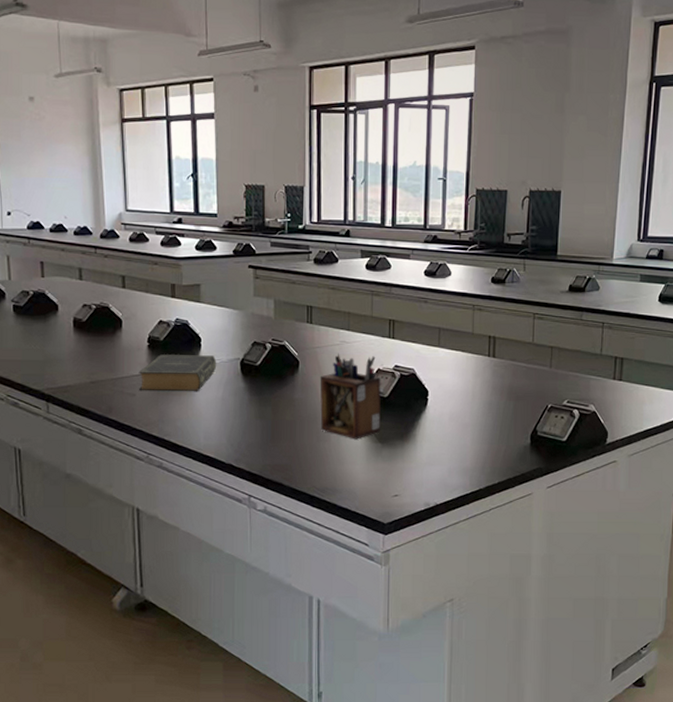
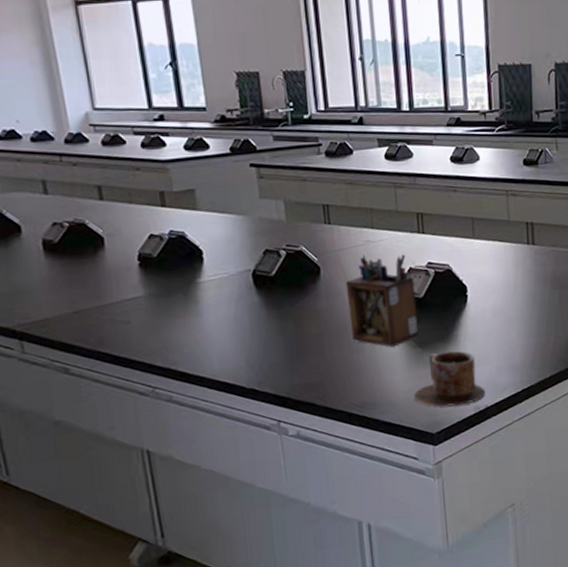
book: present [138,354,217,391] -> none [130,269,225,316]
mug: none [371,448,437,500] -> present [414,350,486,407]

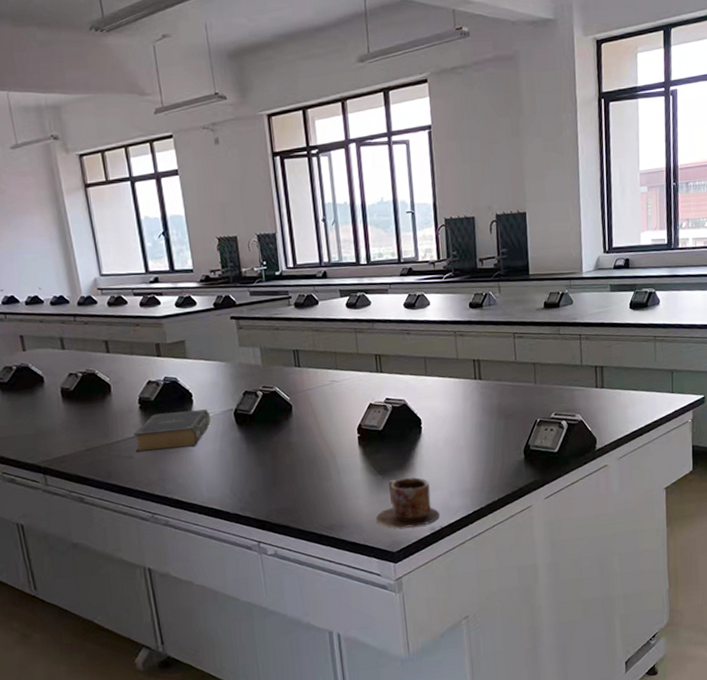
book: none [130,269,225,316] -> present [133,409,211,452]
desk organizer: present [345,254,419,347] -> none [314,392,379,475]

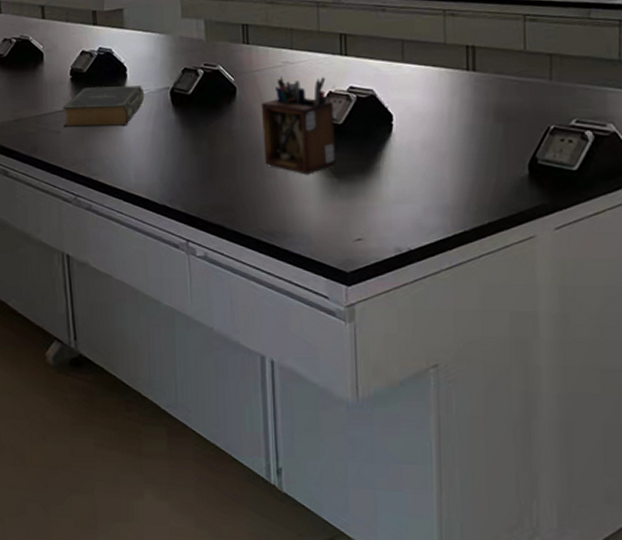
desk organizer: none [314,392,379,475] -> present [261,76,336,175]
mug: present [376,477,440,528] -> none [328,184,409,245]

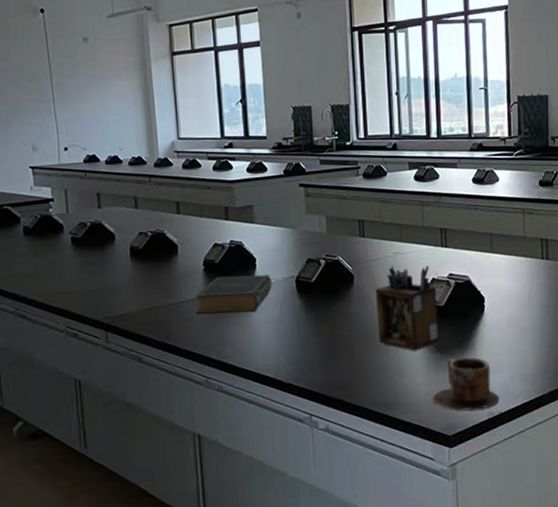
mug: none [328,184,409,245] -> present [433,357,500,411]

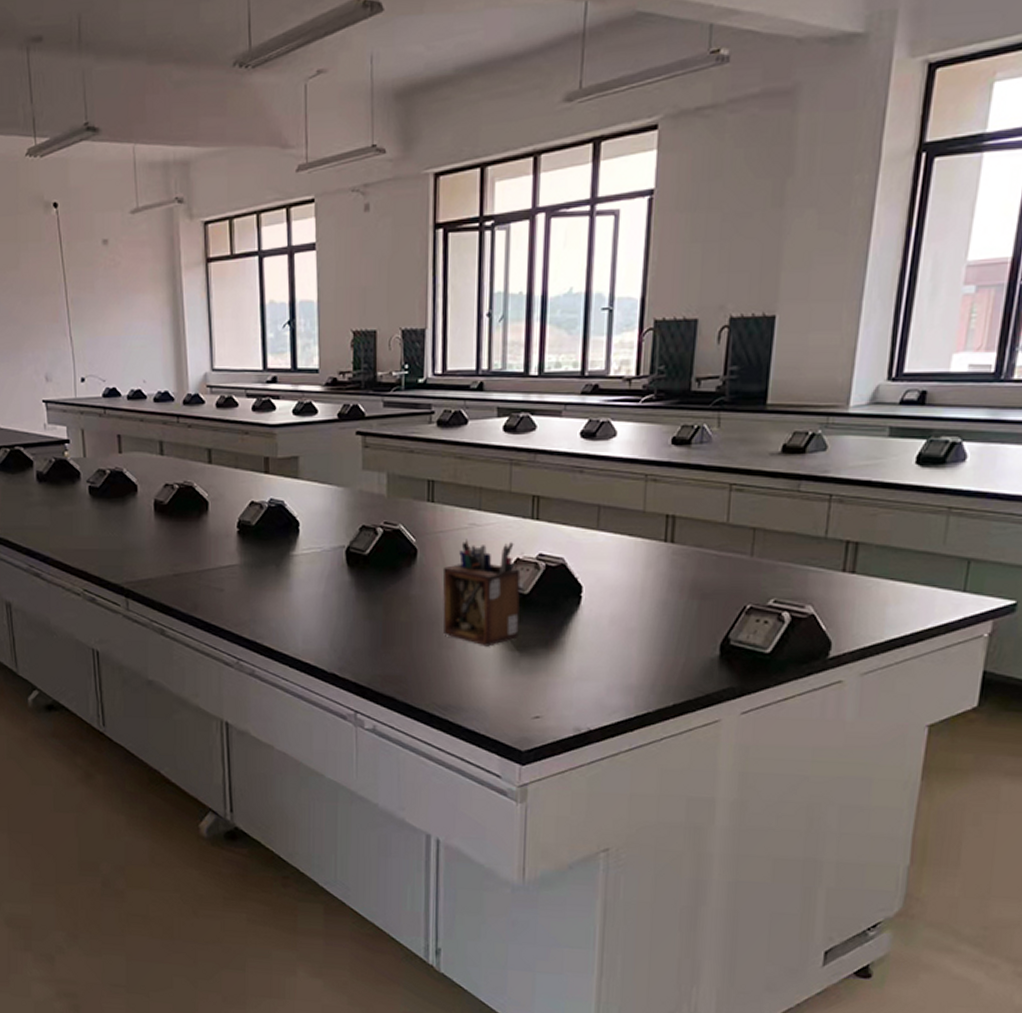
book: present [195,275,273,314] -> none [227,542,318,586]
mug: present [433,357,500,411] -> none [505,659,590,724]

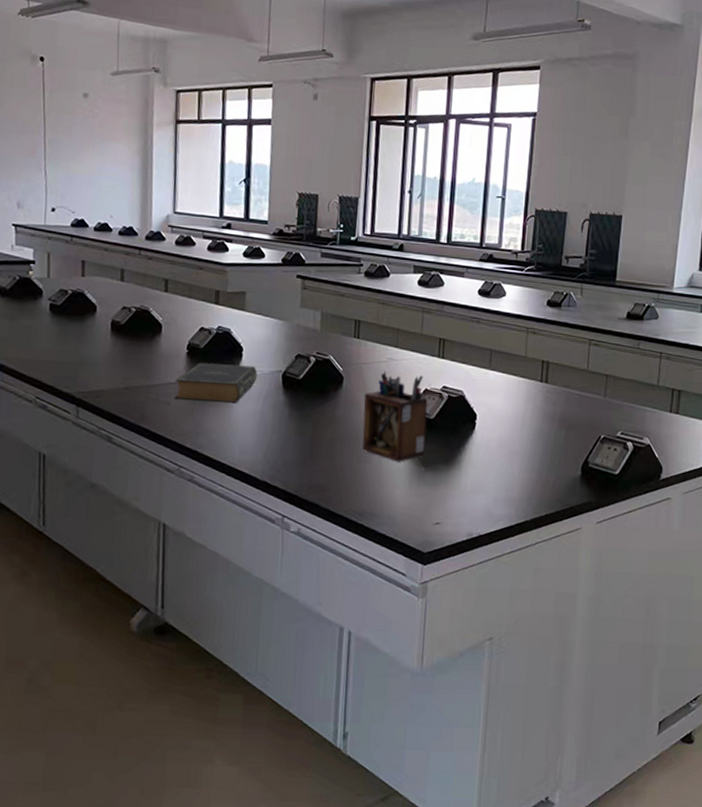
book: none [227,542,318,586] -> present [175,363,258,403]

